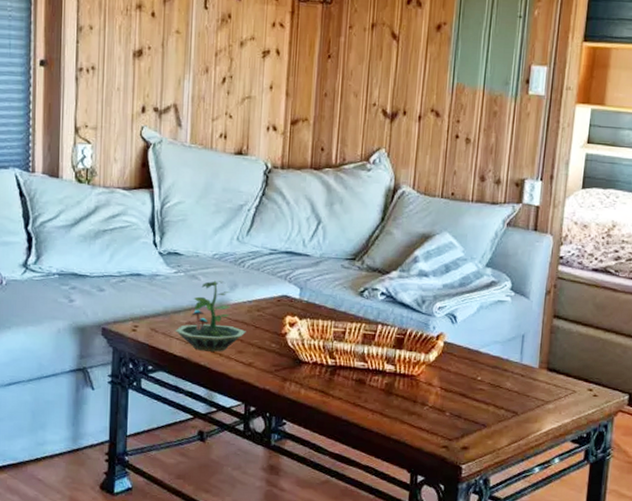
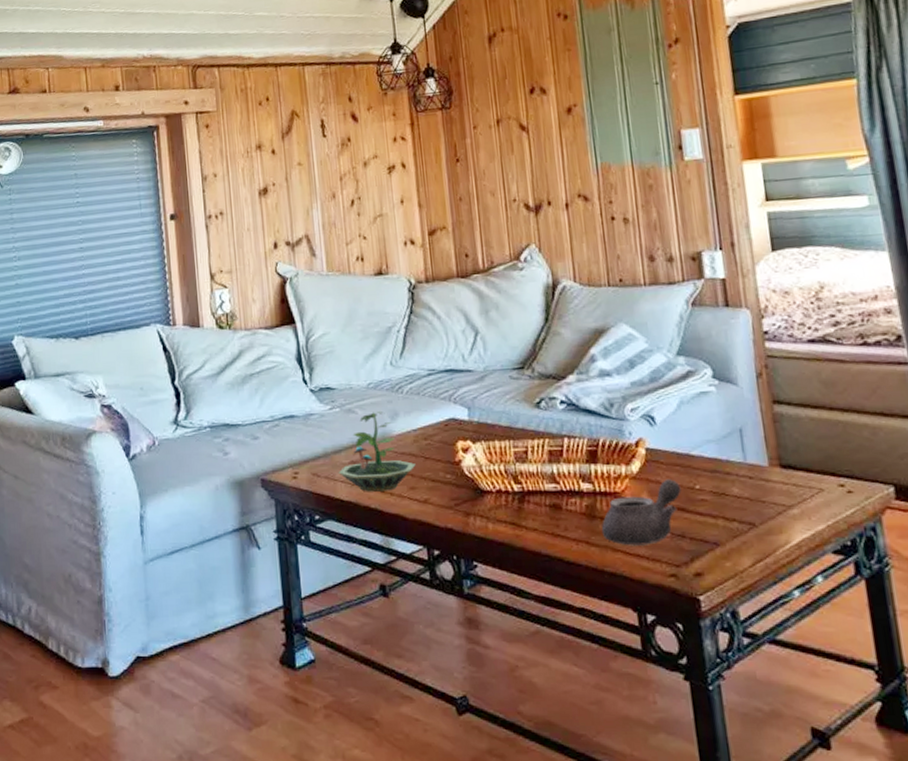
teapot: none [394,369,466,421] -> present [601,479,681,546]

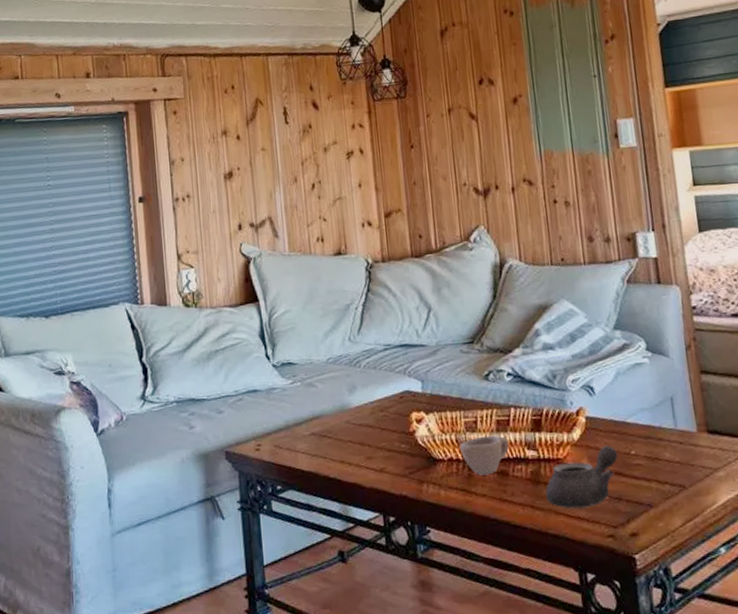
terrarium: present [338,411,416,492] -> none [299,385,373,463]
cup: none [509,466,562,509] -> present [460,435,509,476]

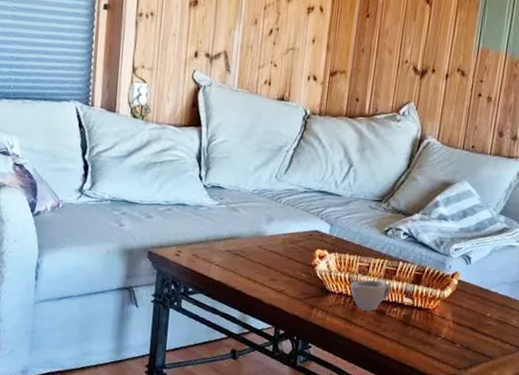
teapot: present [545,445,618,509] -> none [410,305,477,351]

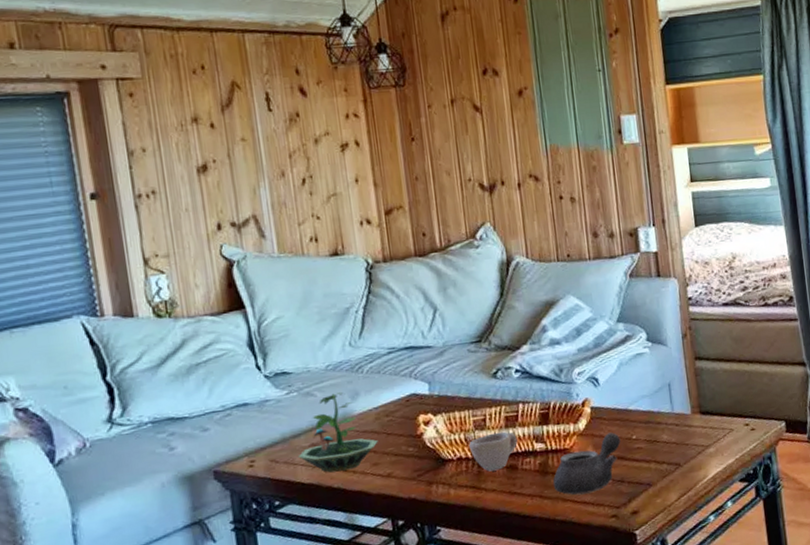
terrarium: none [214,214,279,279] -> present [298,392,378,473]
teapot: none [410,305,477,351] -> present [553,432,621,495]

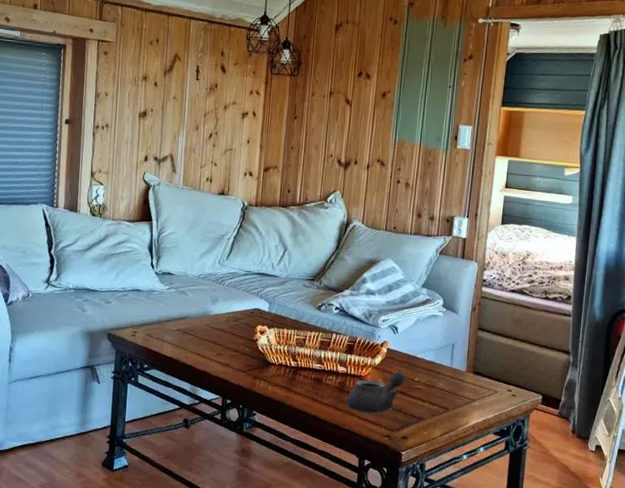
terrarium: present [298,392,378,473] -> none [166,296,225,354]
cup: present [469,431,518,472] -> none [289,351,326,380]

